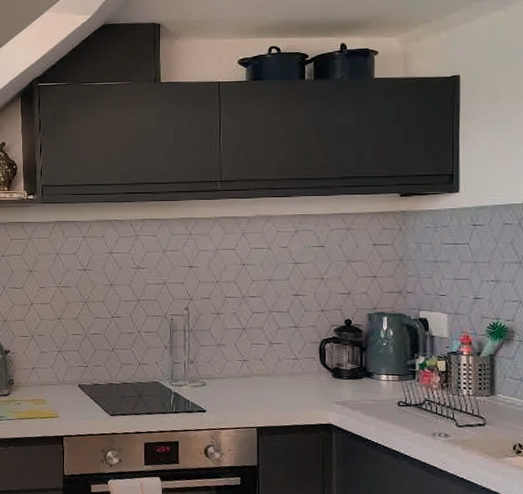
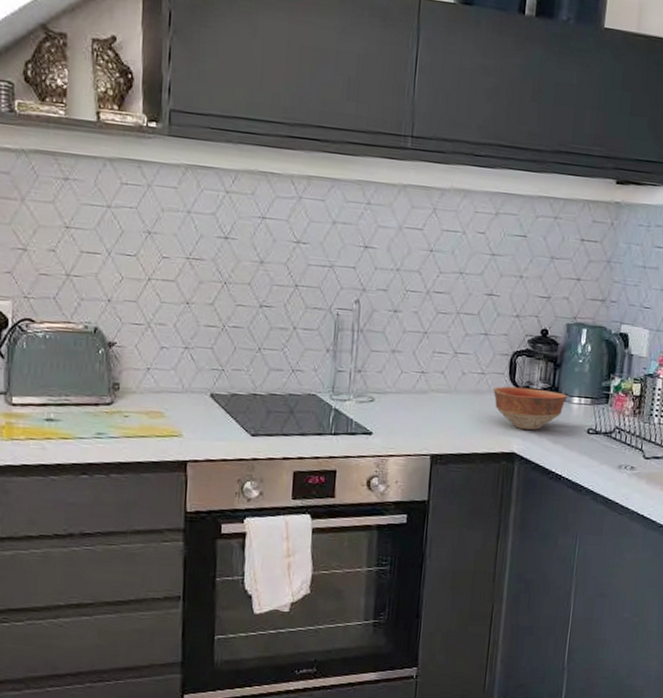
bowl: none [306,368,375,404] -> present [492,386,567,430]

